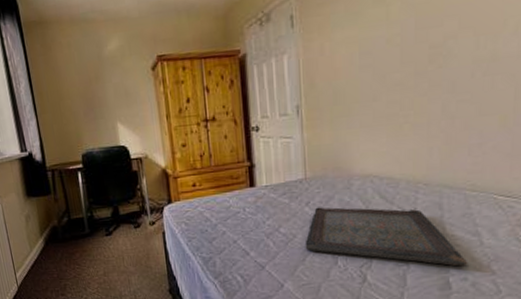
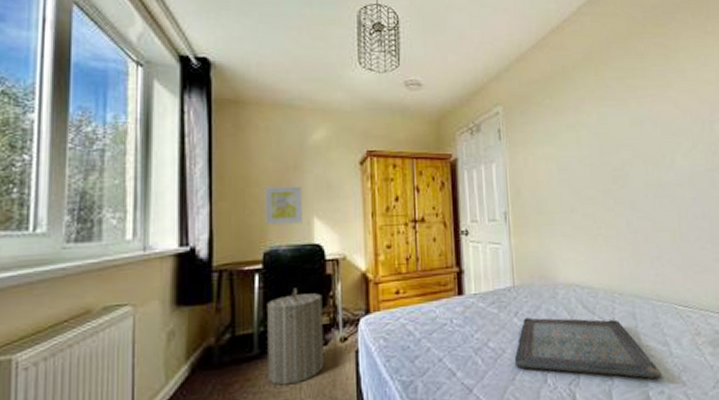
wall art: none [74,96,109,132] -> present [264,185,302,225]
laundry hamper: none [90,182,139,256] -> present [267,288,324,386]

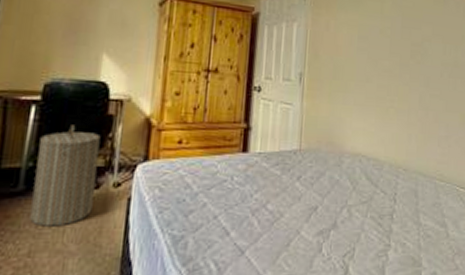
wall art: present [264,185,302,225] -> none [50,14,95,58]
serving tray: present [514,317,662,379] -> none [291,183,436,260]

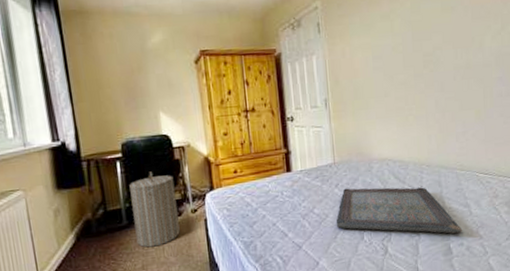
serving tray: none [291,183,436,260] -> present [335,187,462,234]

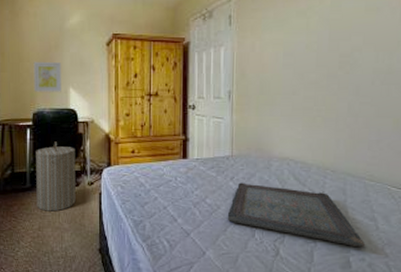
wall art: none [115,86,151,121] -> present [33,61,61,92]

